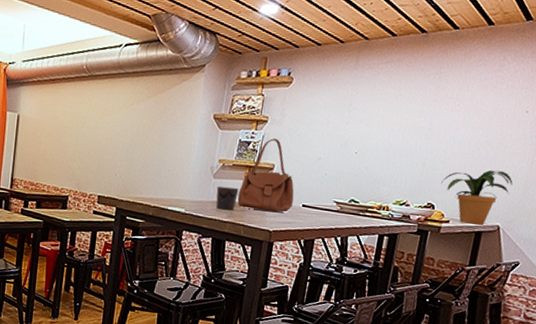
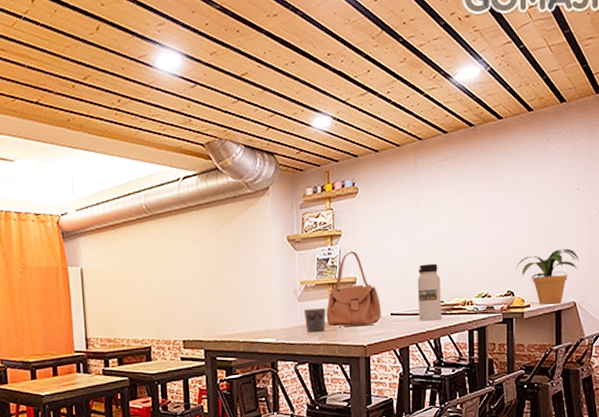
water bottle: none [330,162,360,220] -> present [417,263,443,321]

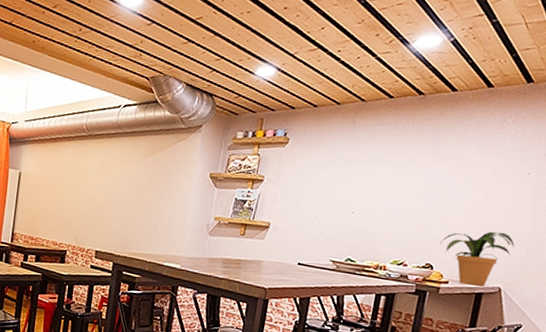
mug: present [303,307,326,336] -> none [211,243,235,270]
handbag: present [326,251,381,327] -> none [232,197,290,270]
water bottle: present [417,263,443,321] -> none [326,221,357,279]

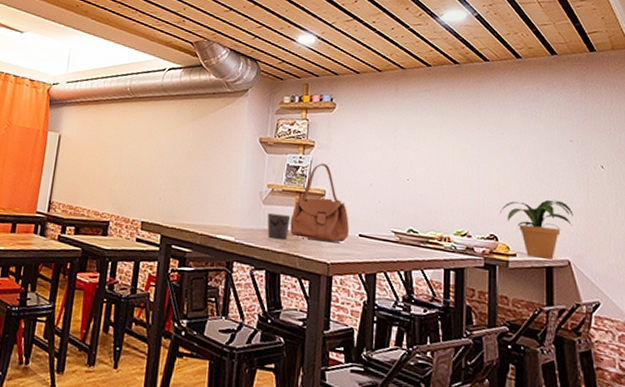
mug: none [211,243,235,270] -> present [267,212,291,243]
handbag: none [232,197,290,270] -> present [290,163,349,243]

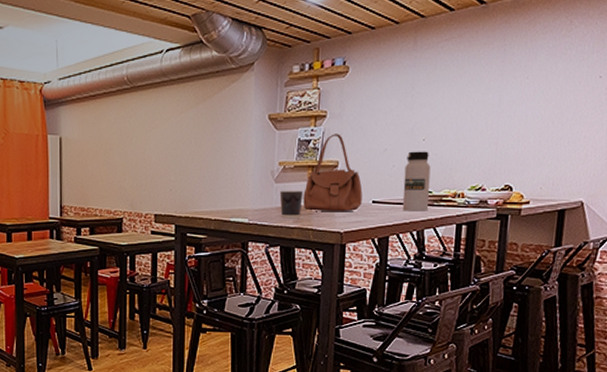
water bottle: none [389,189,416,252] -> present [402,151,431,211]
potted plant: present [500,200,573,261] -> none [517,142,593,204]

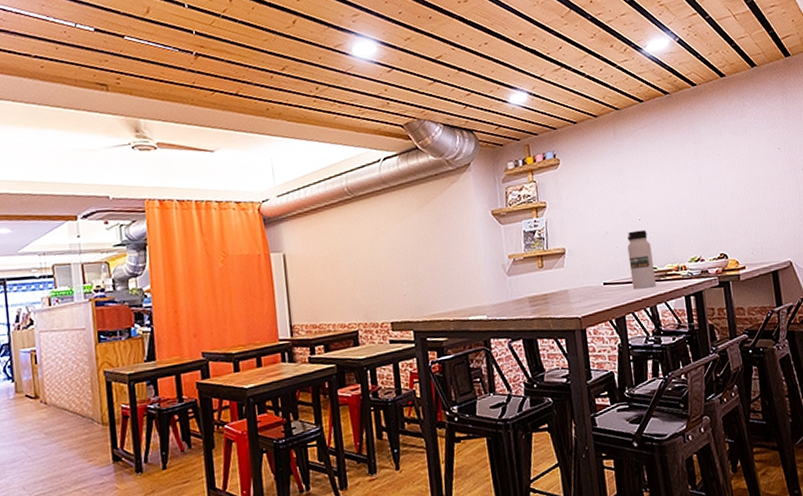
mug: present [279,190,303,219] -> none [513,280,538,310]
handbag: present [303,134,363,212] -> none [536,222,594,300]

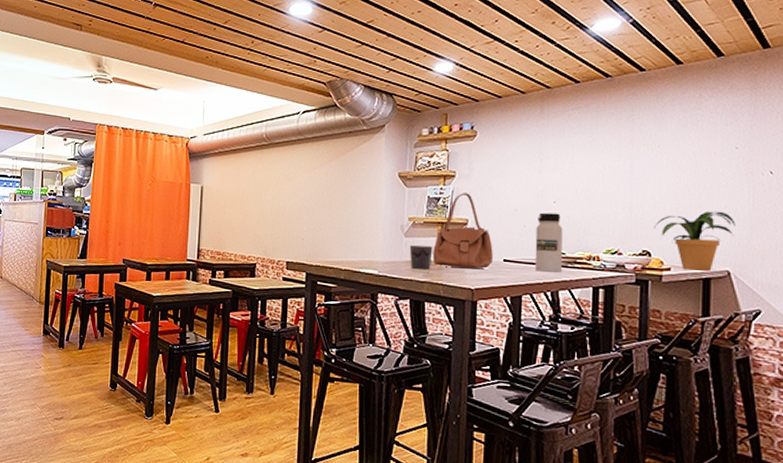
mug: none [513,280,538,310] -> present [409,244,433,273]
handbag: none [536,222,594,300] -> present [433,193,493,269]
potted plant: none [726,207,789,267] -> present [654,211,736,272]

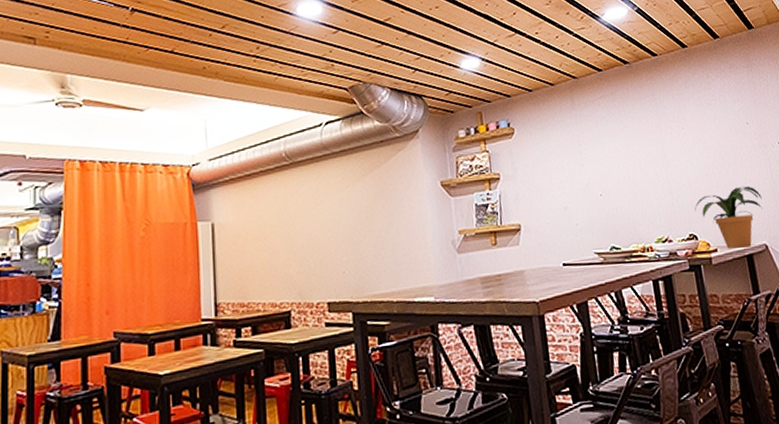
mug: present [409,244,433,273] -> none [464,259,491,292]
handbag: present [433,193,493,269] -> none [489,195,553,281]
water bottle: present [534,212,563,273] -> none [588,206,622,272]

